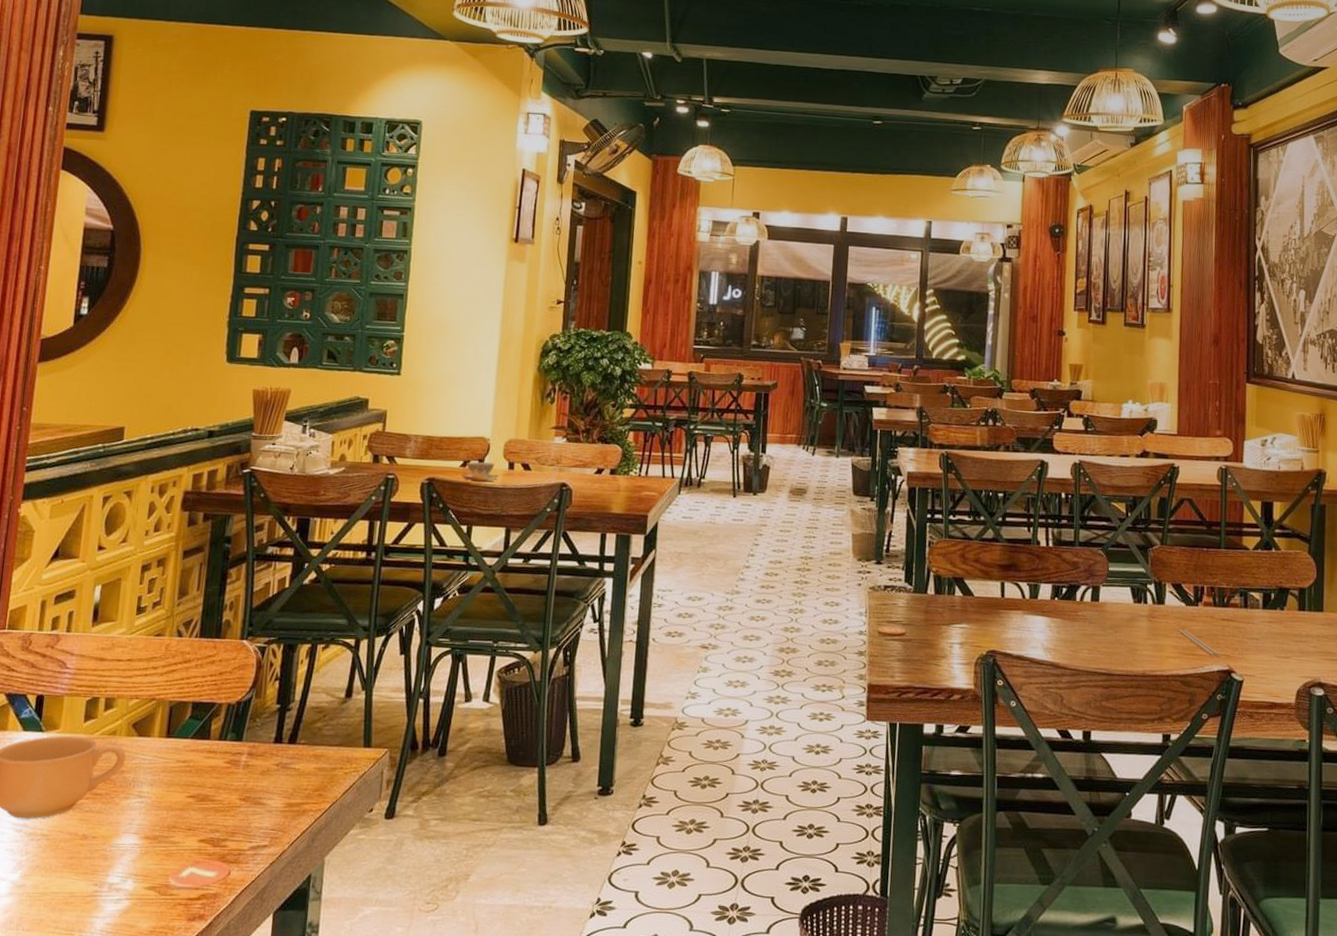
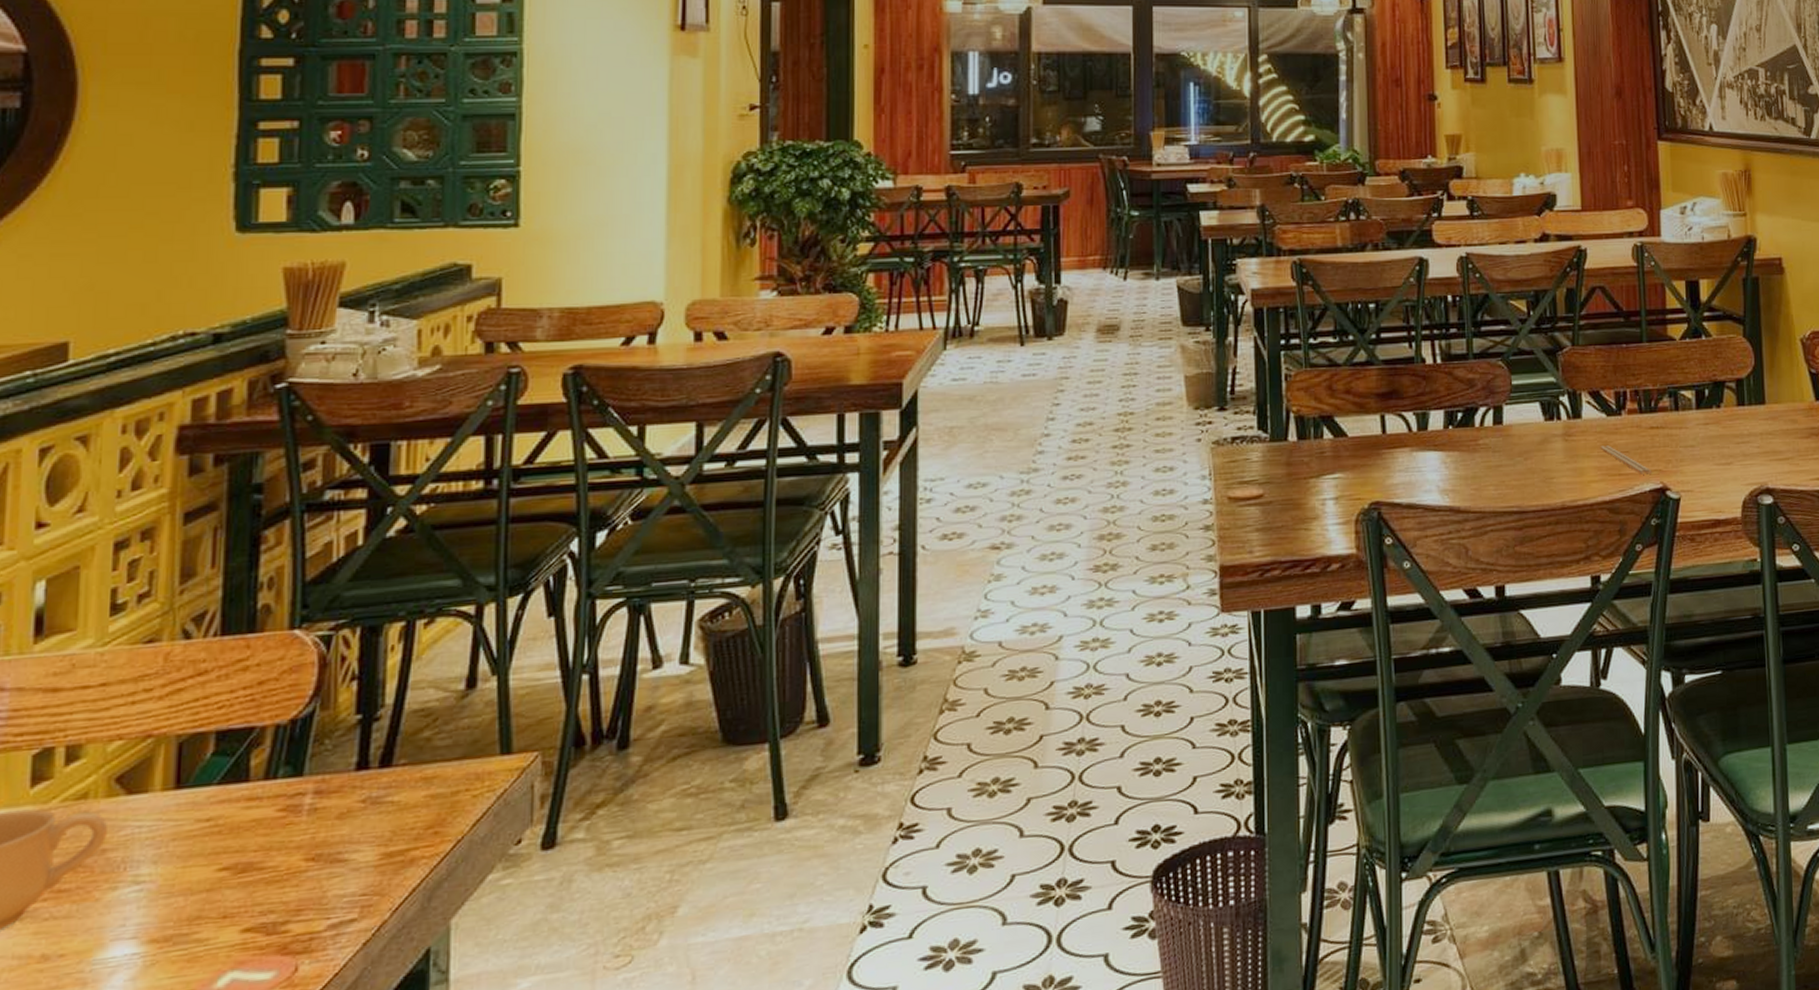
teacup: present [460,462,500,483] -> none [622,335,682,365]

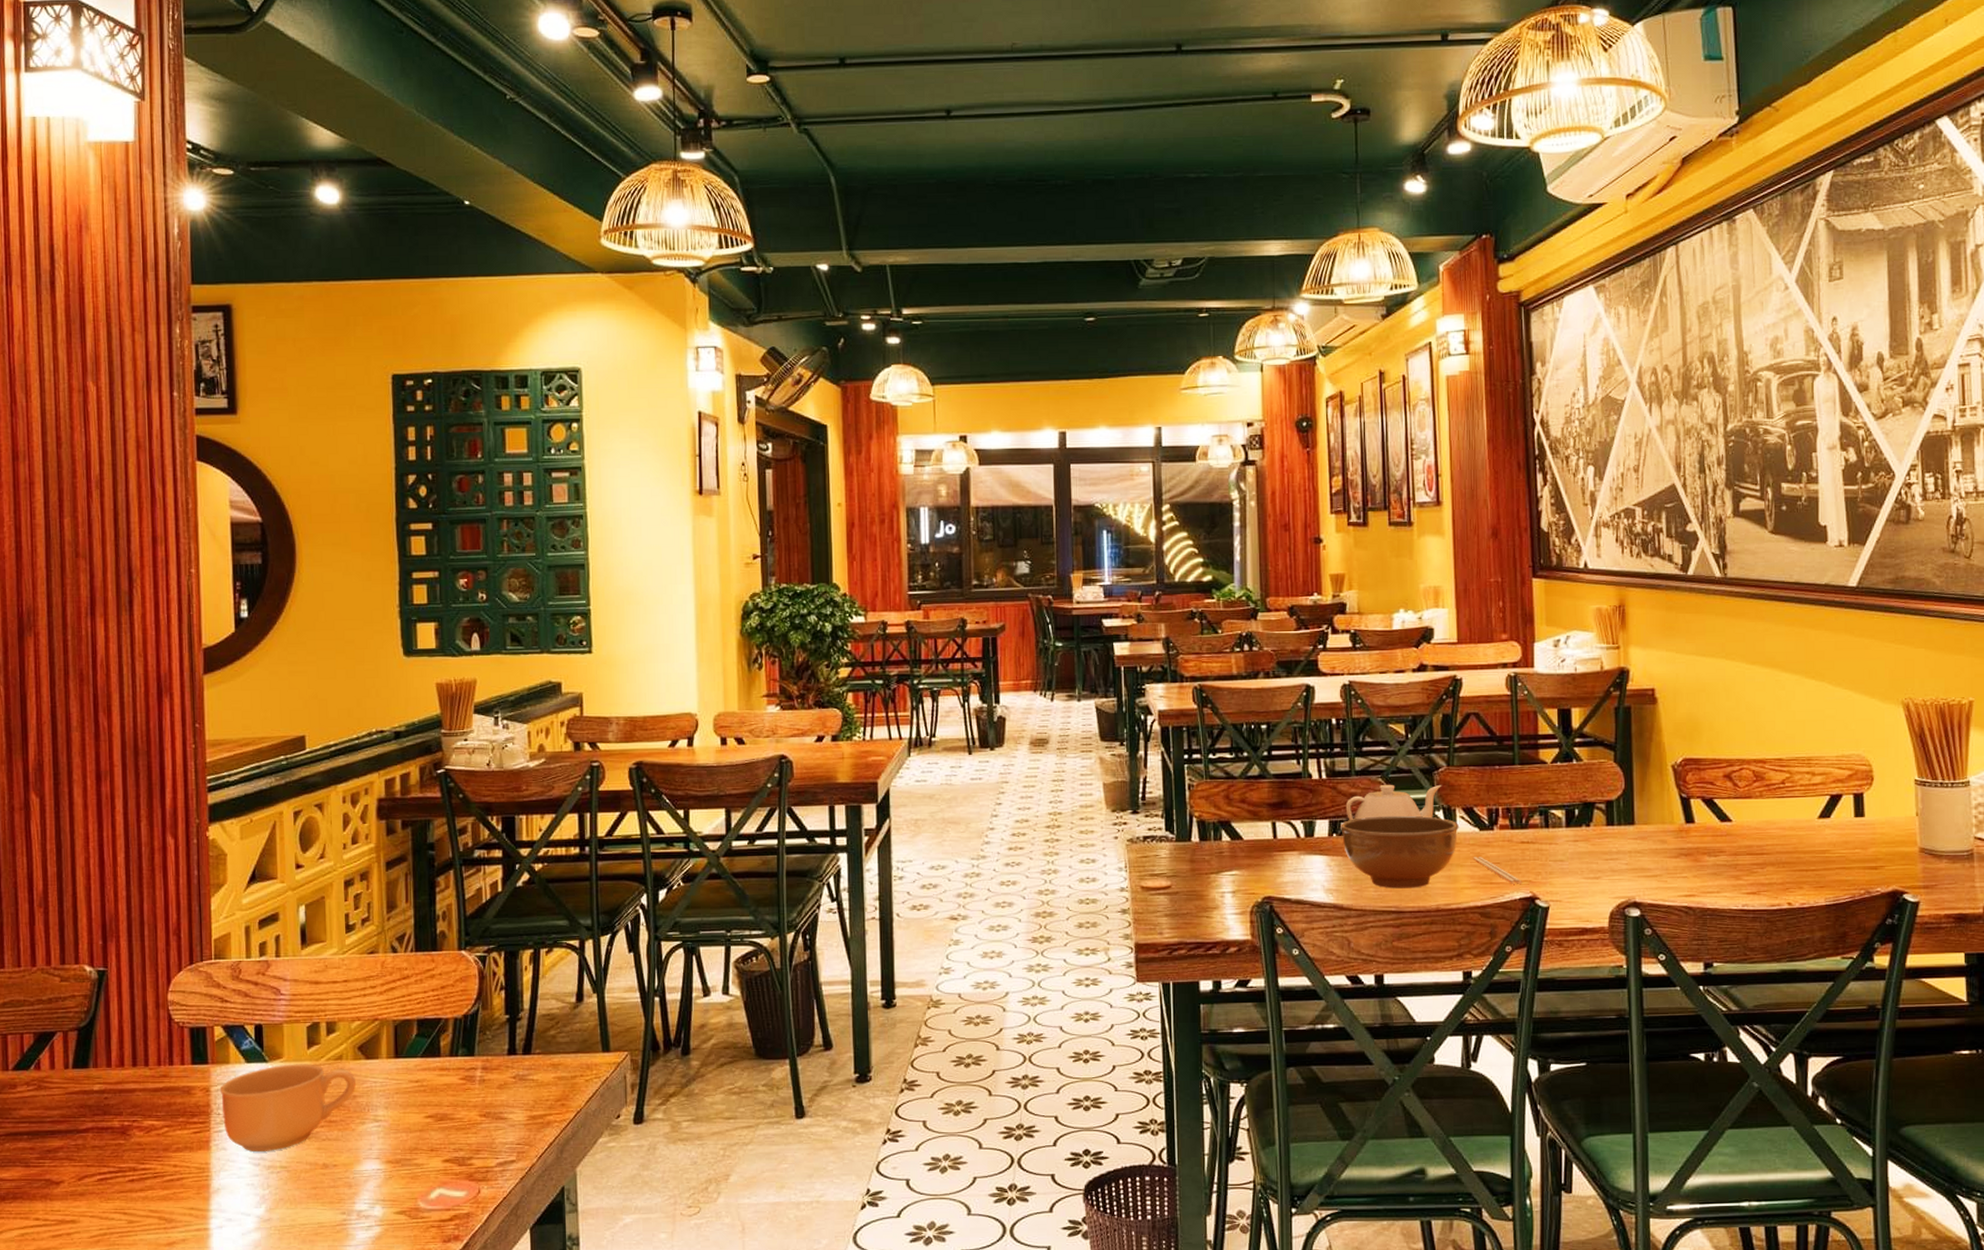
soup bowl: none [1456,402,1585,486] -> present [1339,815,1459,889]
teakettle: none [1462,366,1567,411] -> present [1345,784,1442,821]

